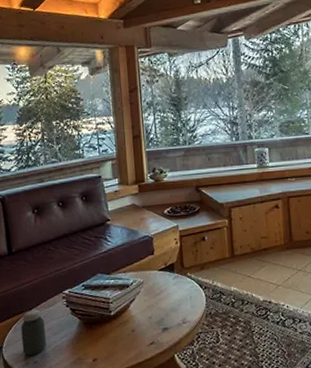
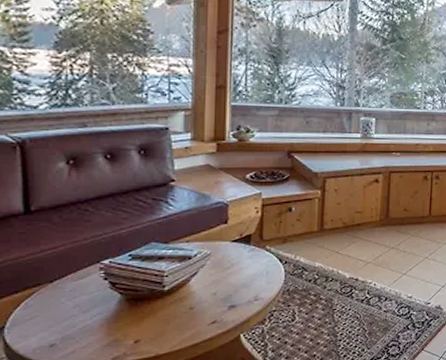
jar: present [21,309,46,355] -> none [34,282,71,337]

